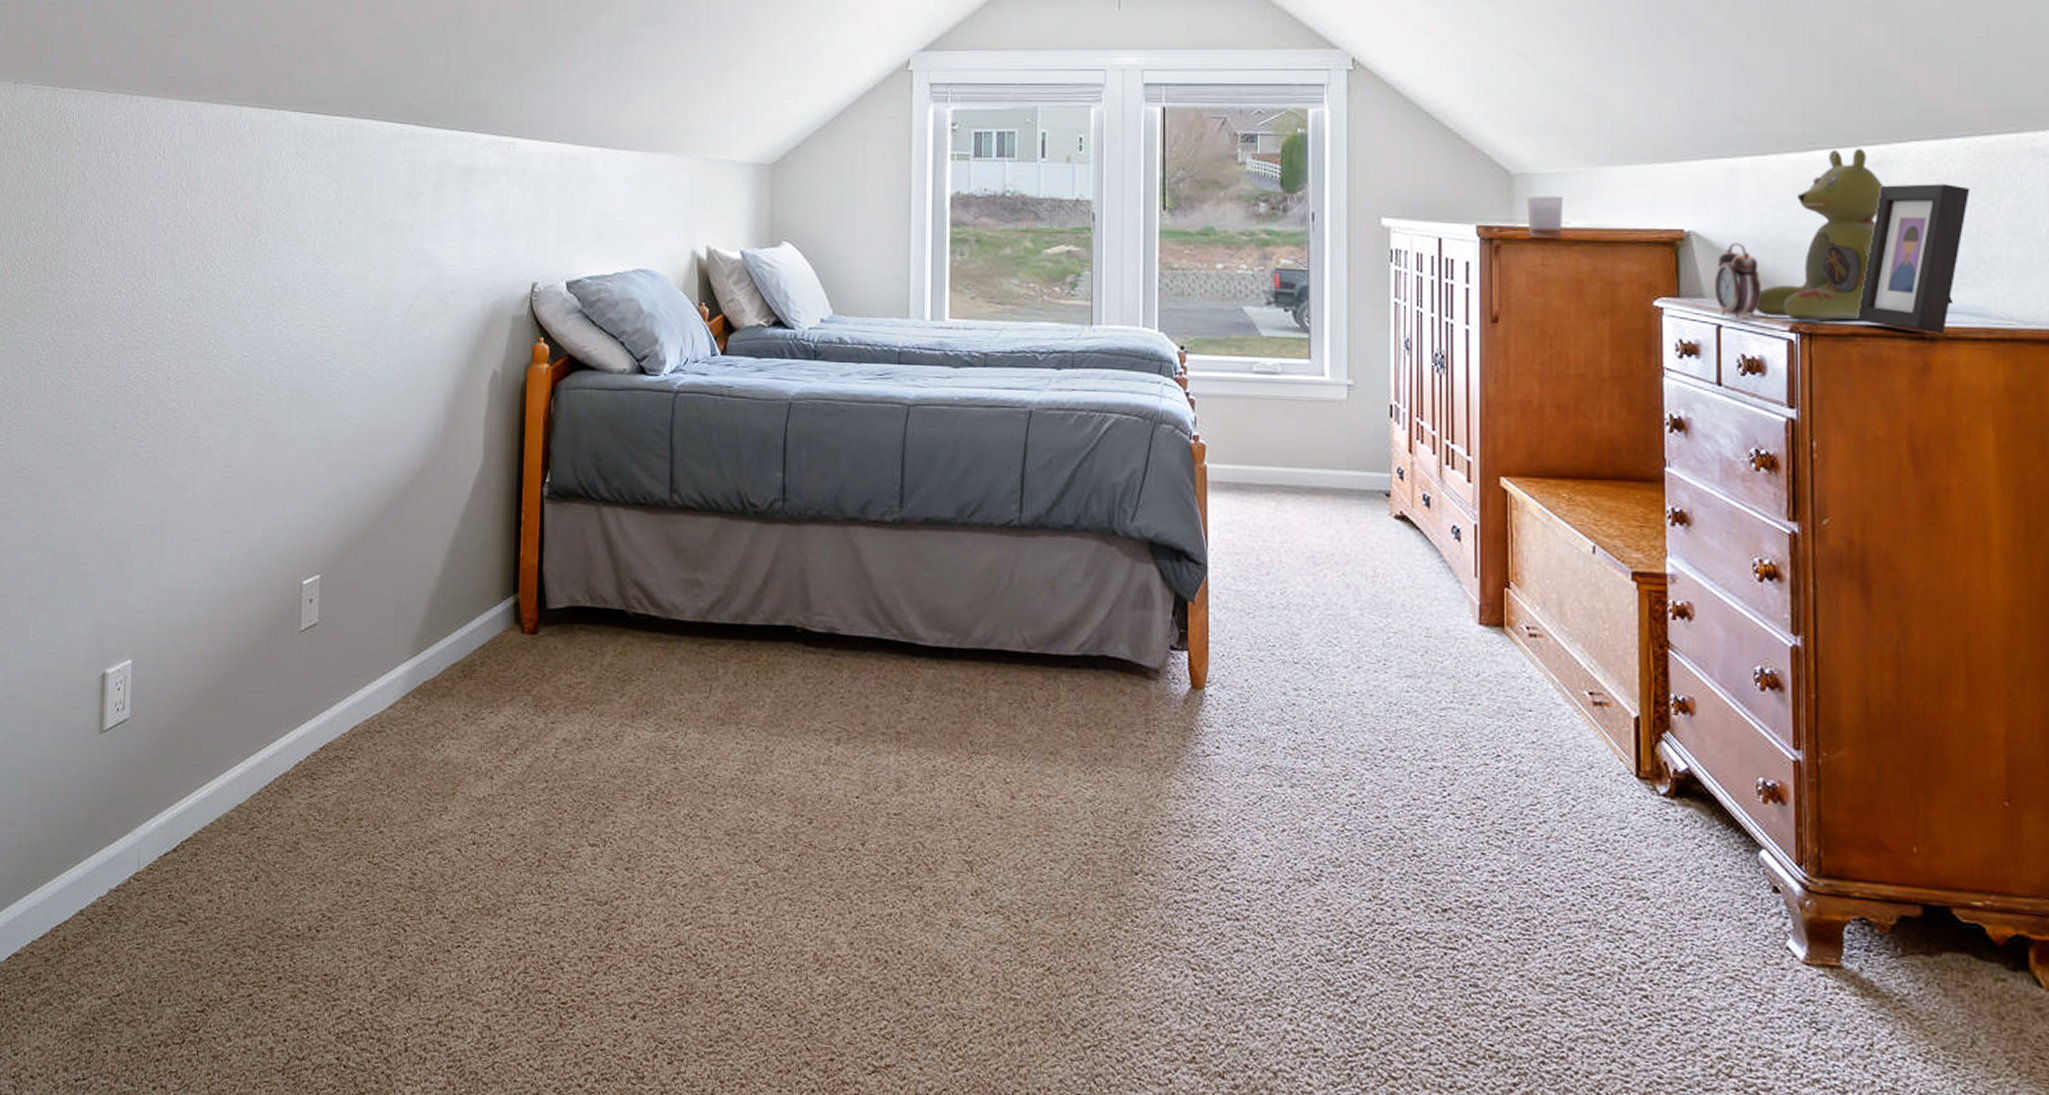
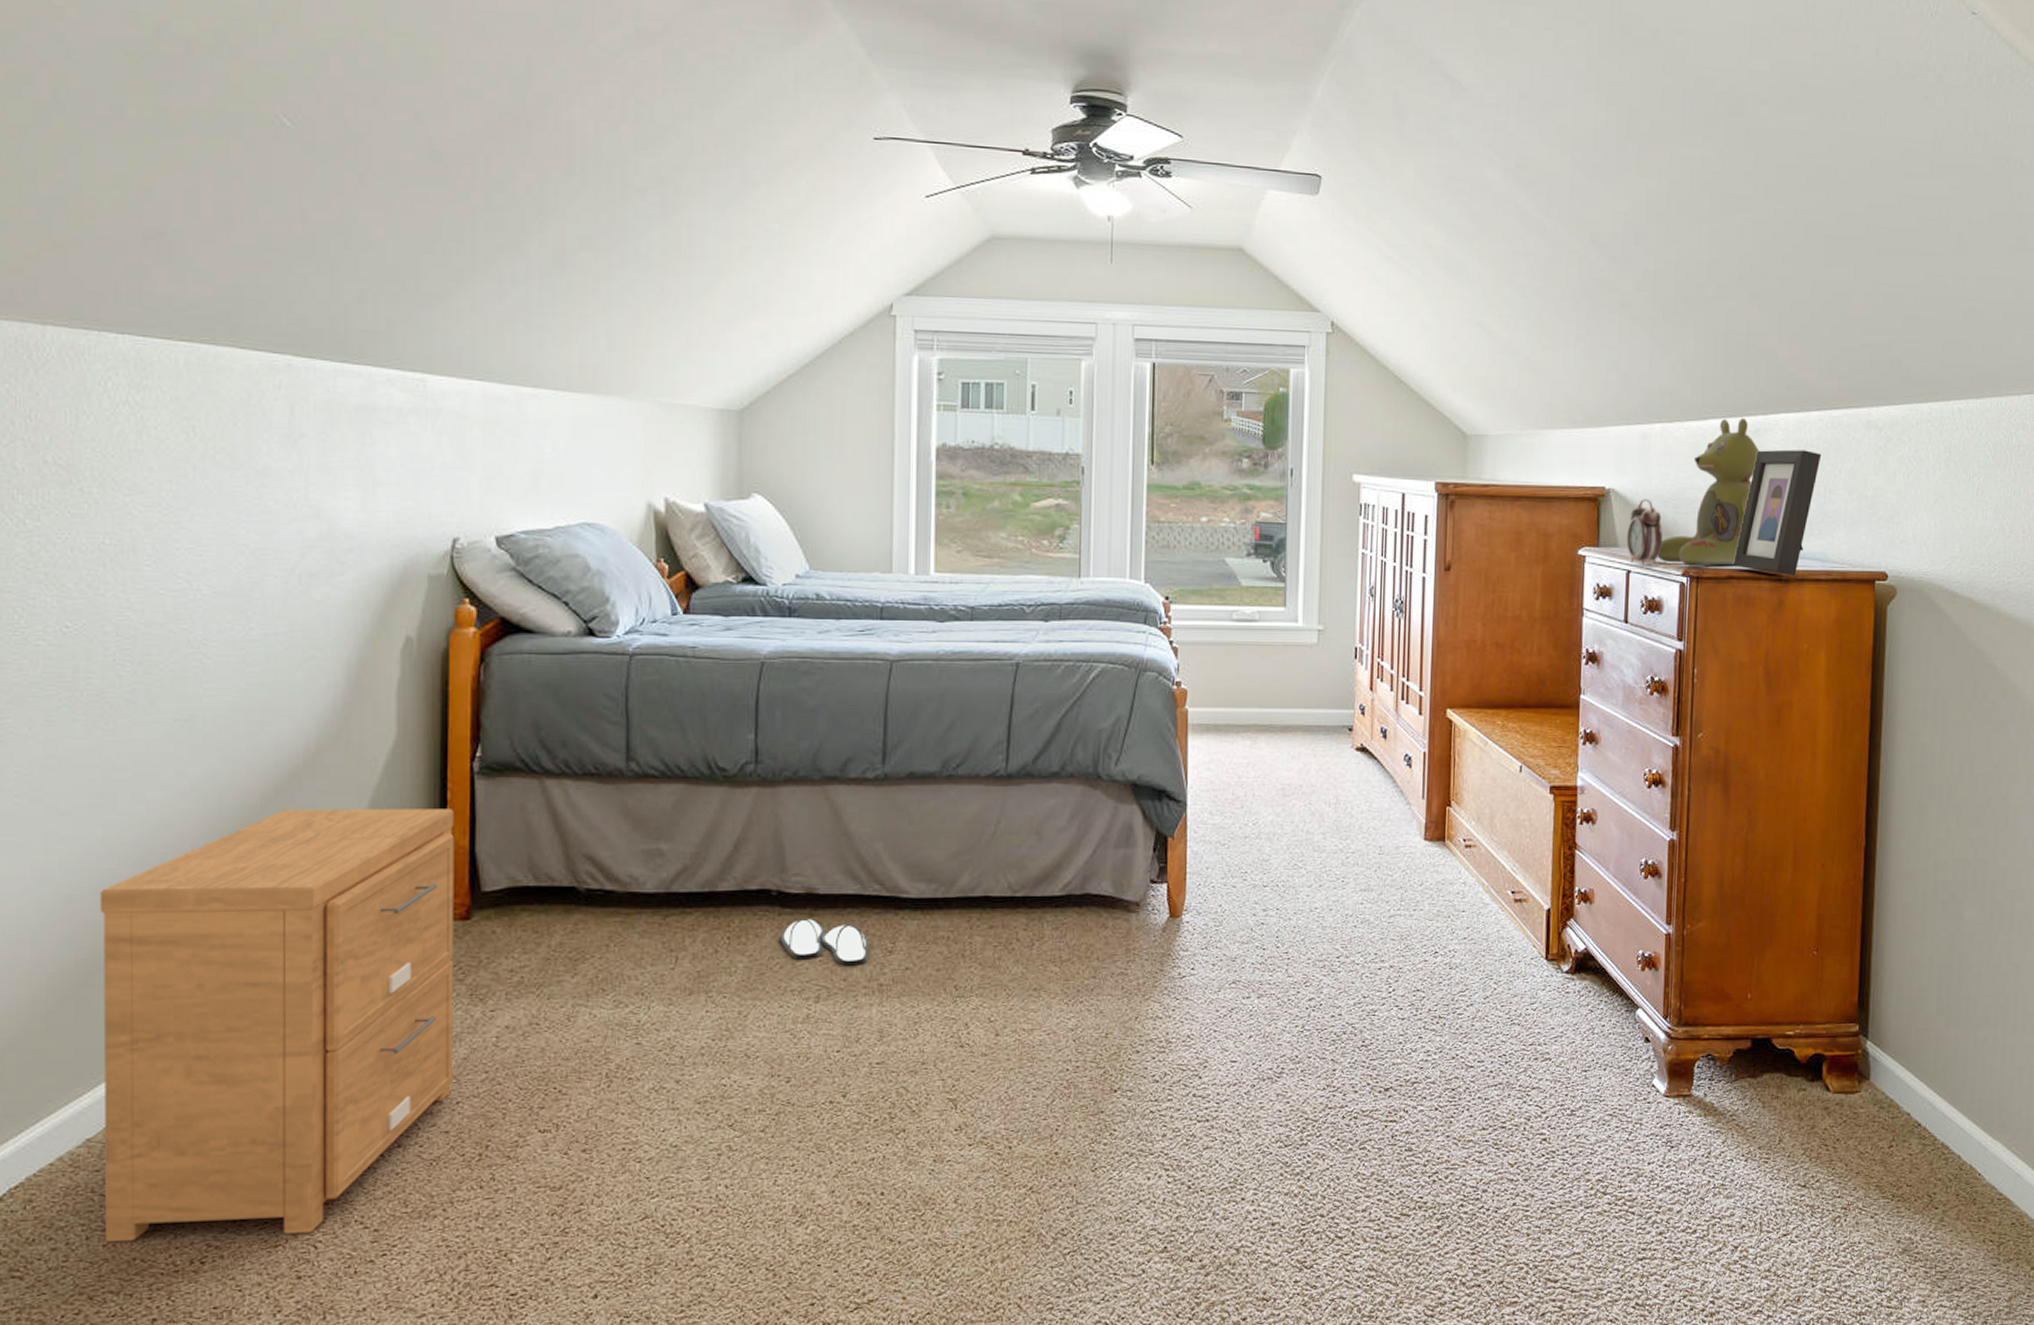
nightstand: none [247,522,527,916] -> present [99,809,454,1243]
slippers: none [803,657,887,711] -> present [780,918,869,966]
candle holder: present [1526,195,1564,238] -> none [1478,455,1510,494]

